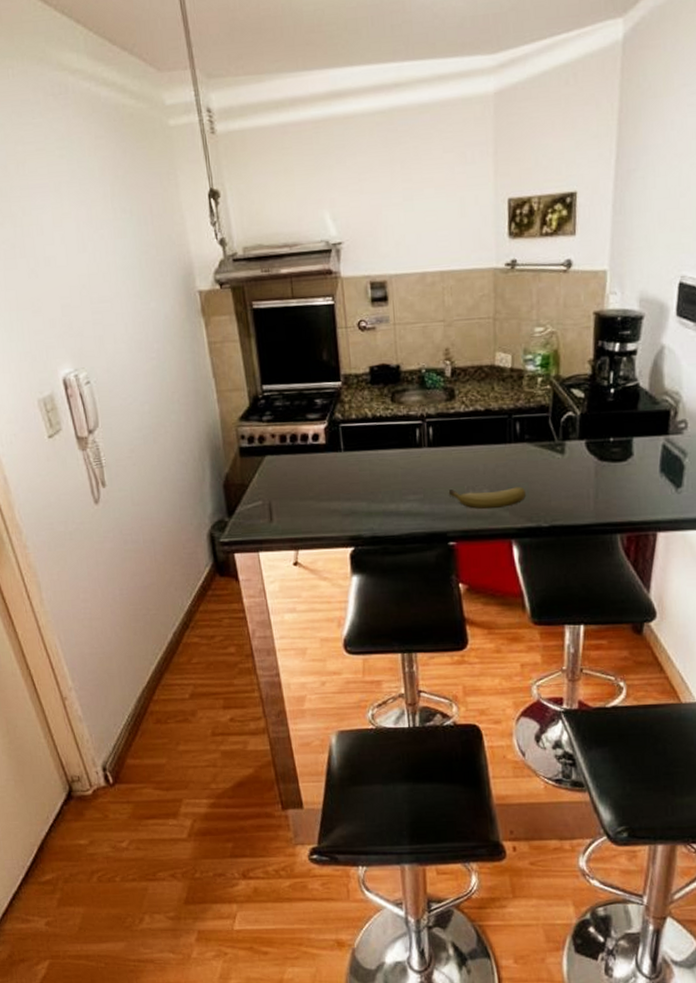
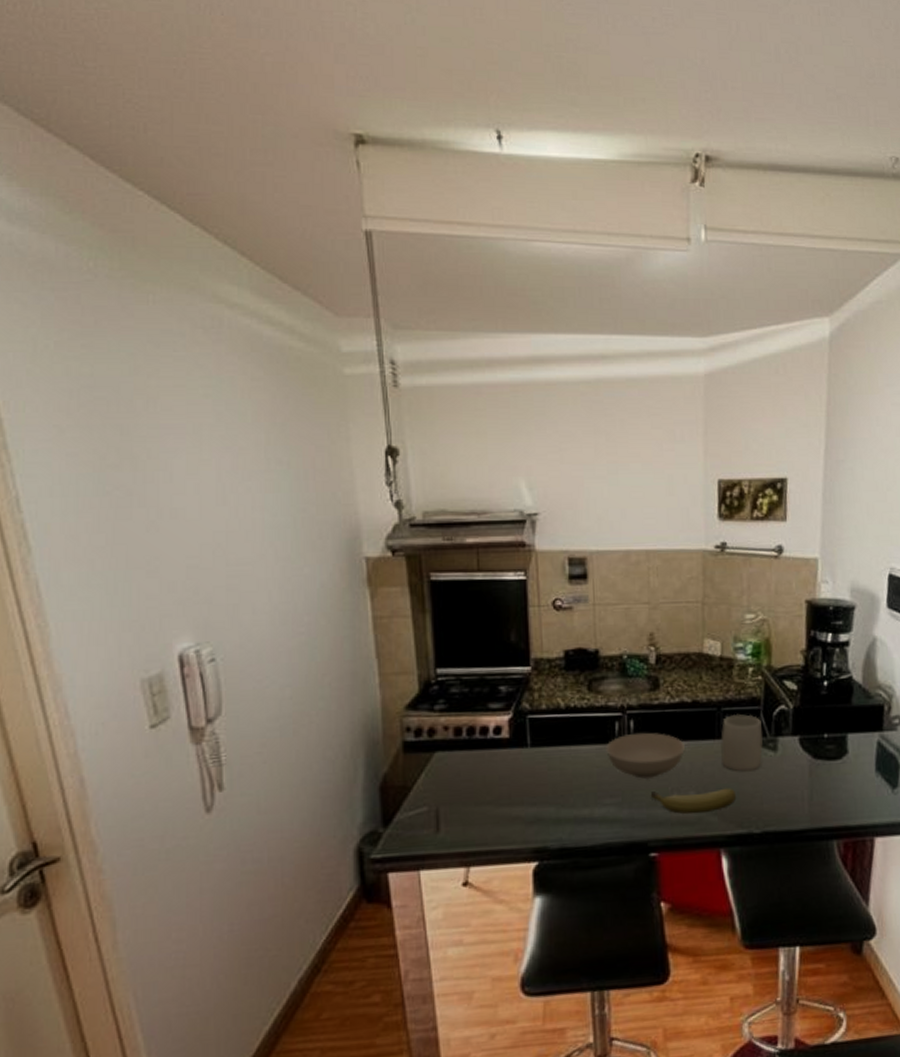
bowl: none [408,438,480,478] -> present [606,732,686,779]
mug: none [511,420,552,473] -> present [720,713,763,772]

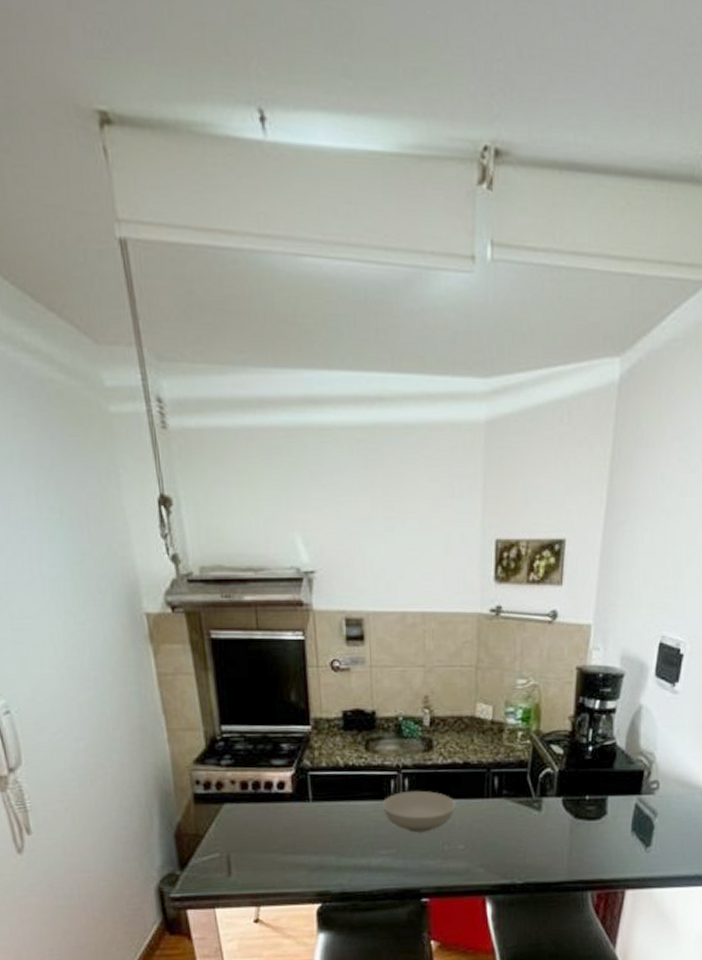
fruit: present [650,788,736,814] -> none [422,843,501,866]
mug: present [720,713,763,772] -> none [489,775,529,829]

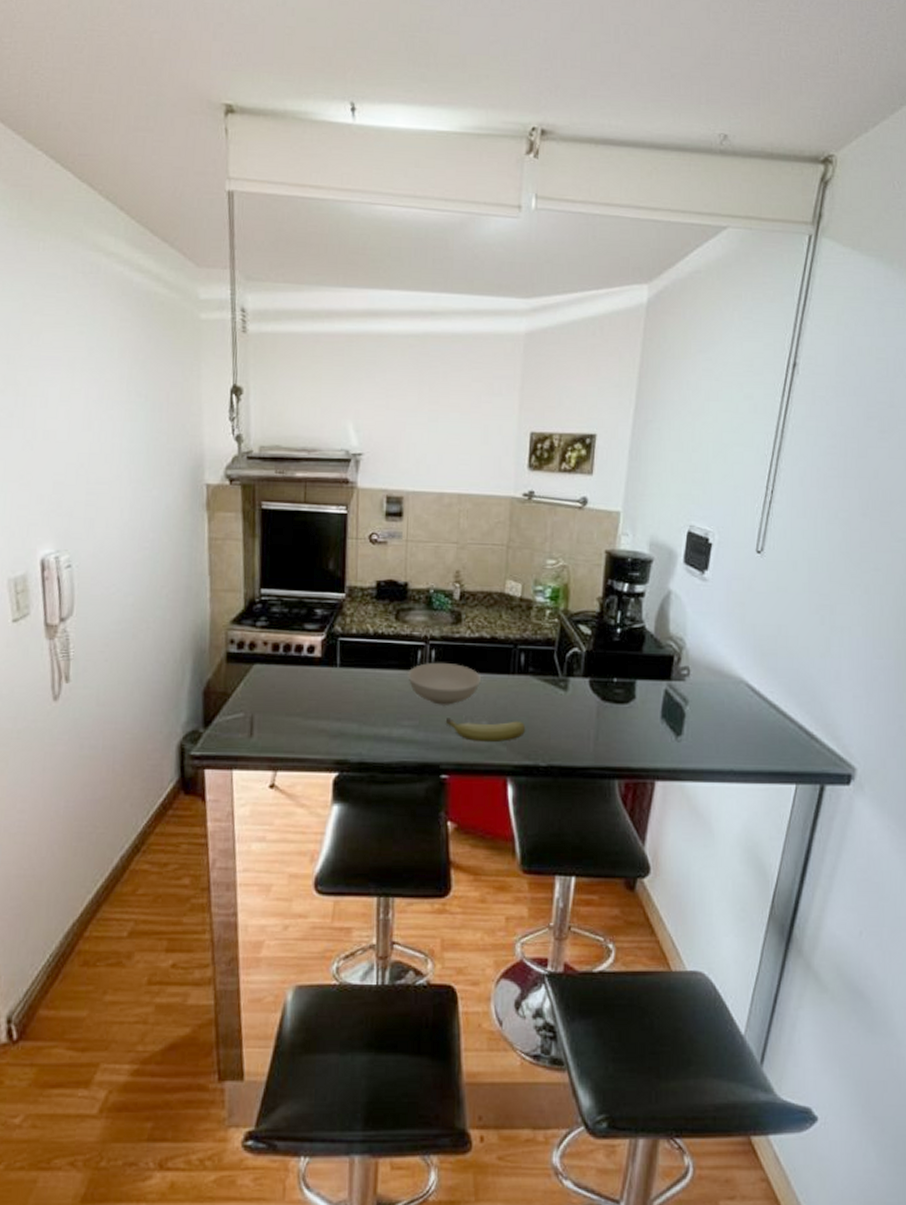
fruit: none [422,843,501,866] -> present [445,718,525,743]

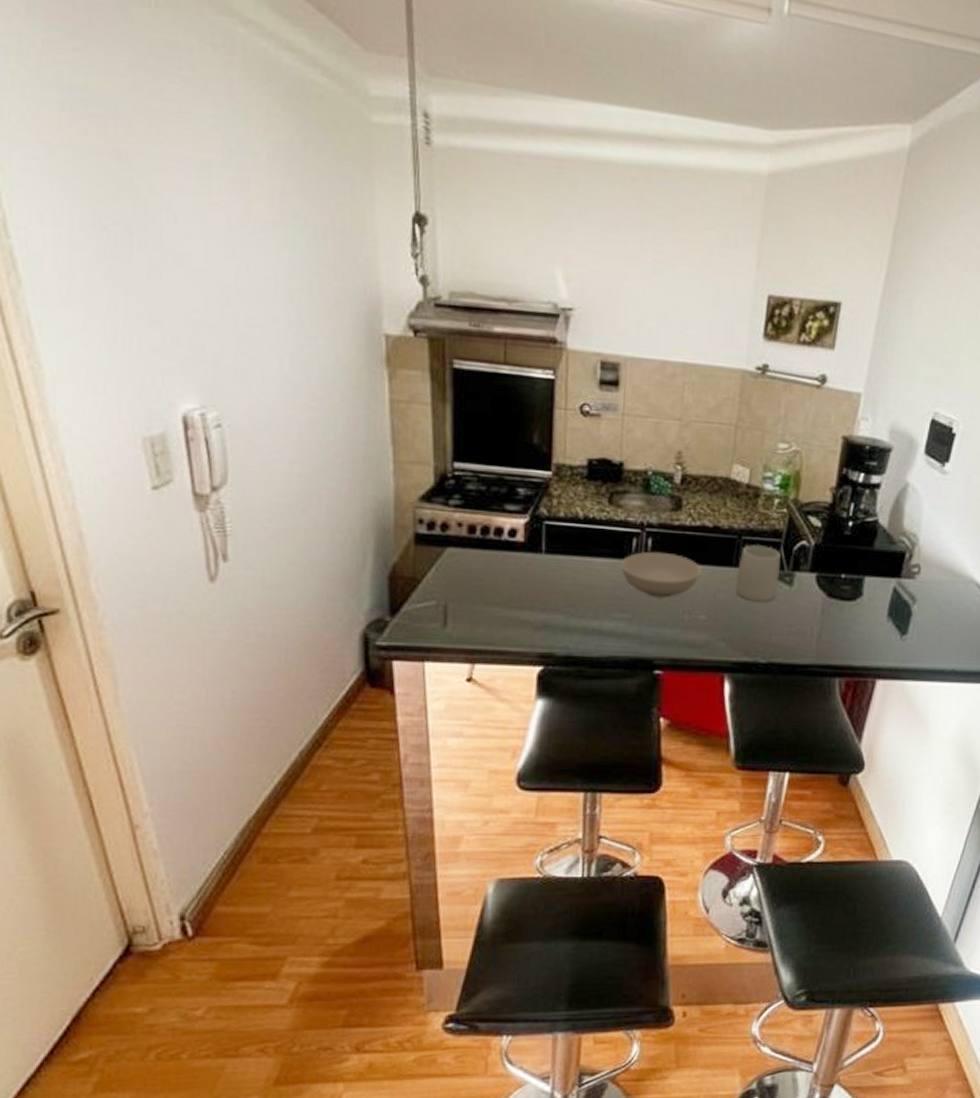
fruit: present [445,718,525,743] -> none [660,611,746,638]
mug: none [514,652,556,707] -> present [736,544,781,602]

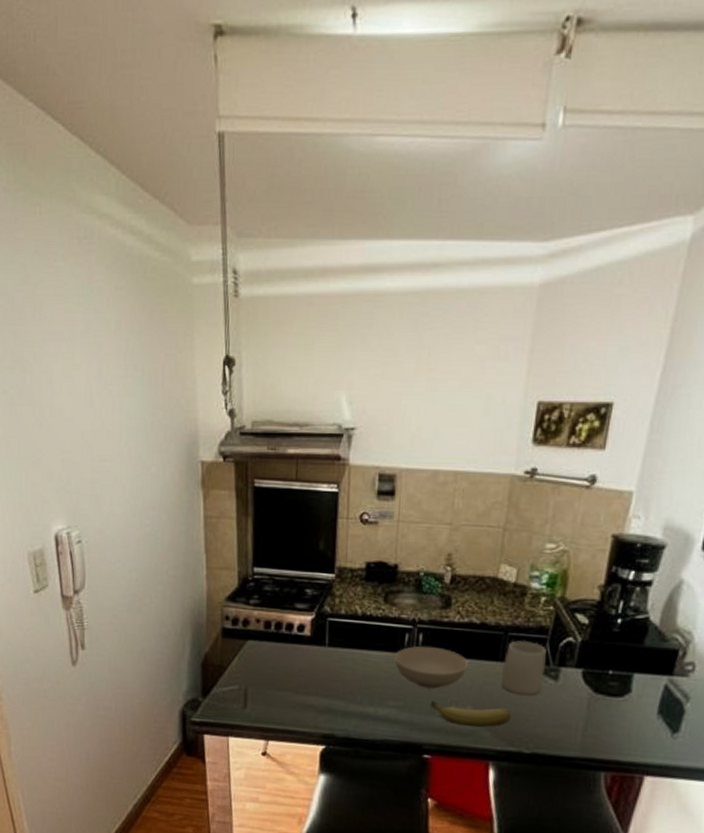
fruit: none [660,611,746,638] -> present [430,701,511,728]

